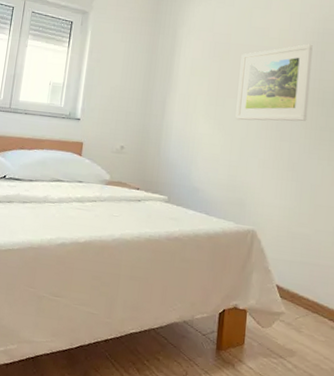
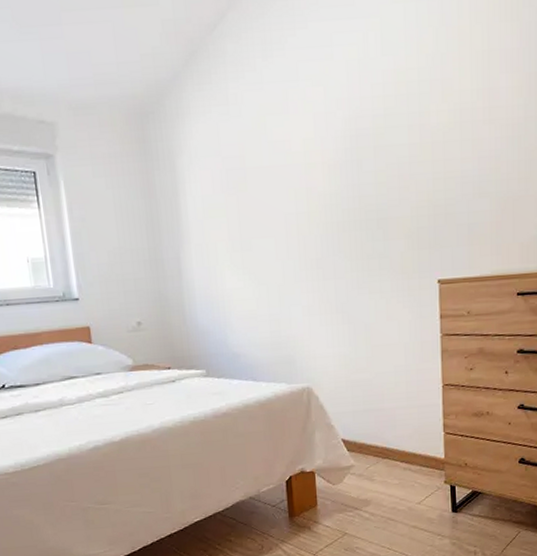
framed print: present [235,44,313,122] -> none [261,152,351,265]

